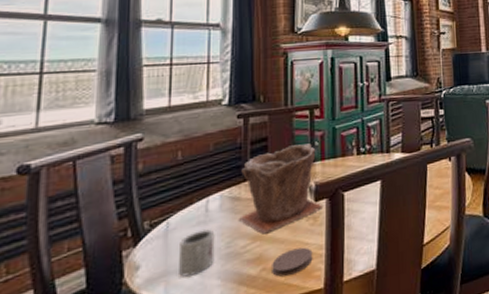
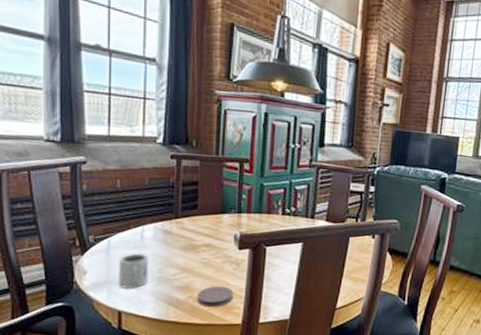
plant pot: present [239,143,324,234] -> none [170,194,247,268]

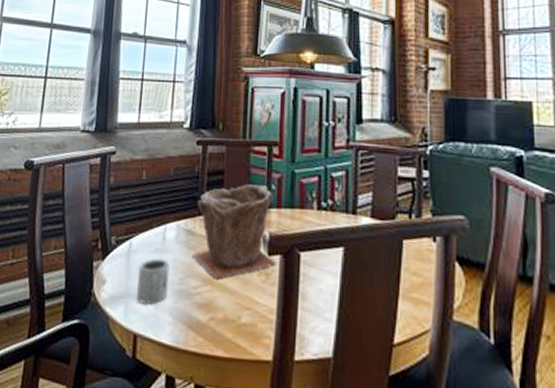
plant pot: none [170,194,247,268] -> present [192,184,277,280]
coaster: present [197,286,234,307] -> none [220,304,263,334]

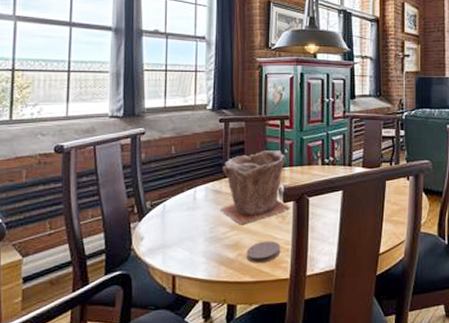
cup: present [137,258,170,305] -> none [173,215,201,251]
coaster: none [220,304,263,334] -> present [246,241,281,263]

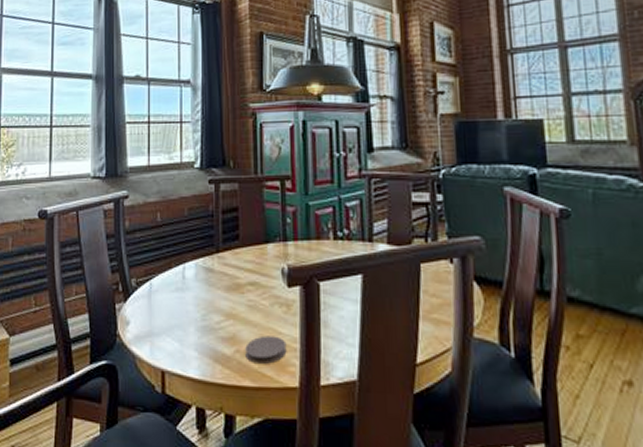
plant pot: present [220,150,291,225] -> none [213,219,298,313]

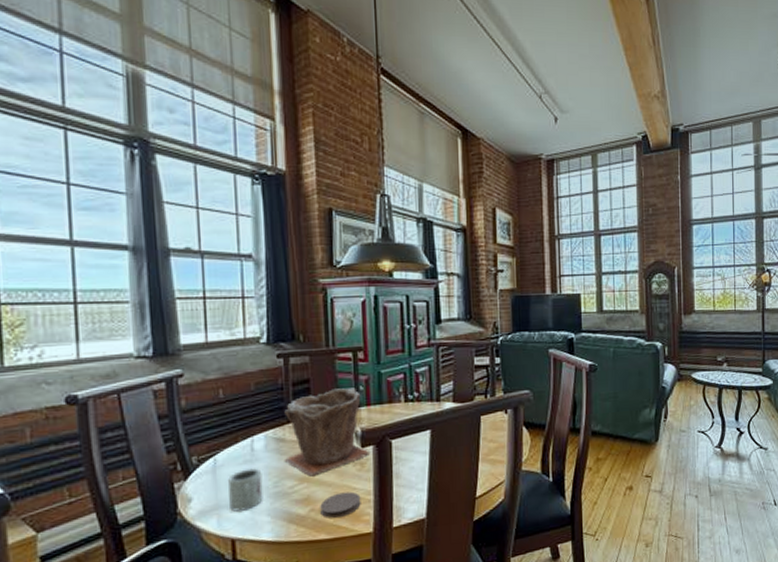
cup: none [161,297,192,342] -> present [228,468,263,512]
plant pot: none [213,219,298,313] -> present [284,388,371,477]

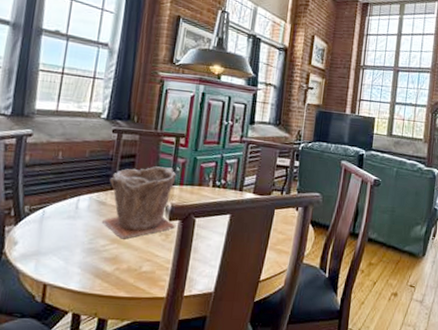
cup: present [228,468,263,512] -> none [48,223,81,260]
coaster: present [320,491,361,518] -> none [124,257,161,279]

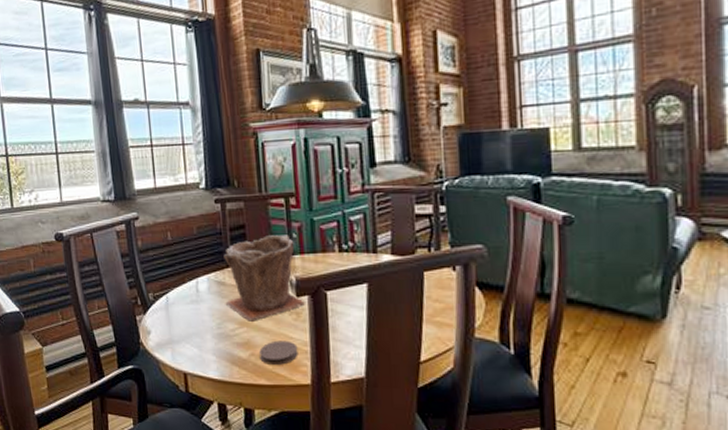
coaster: none [124,257,161,279] -> present [259,340,298,365]

